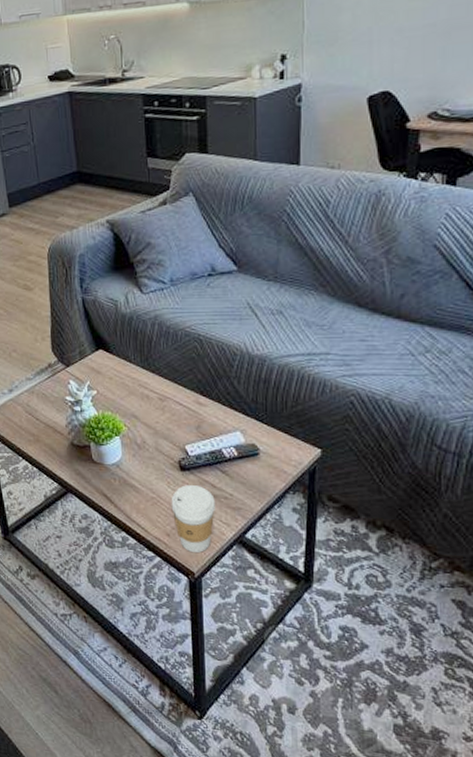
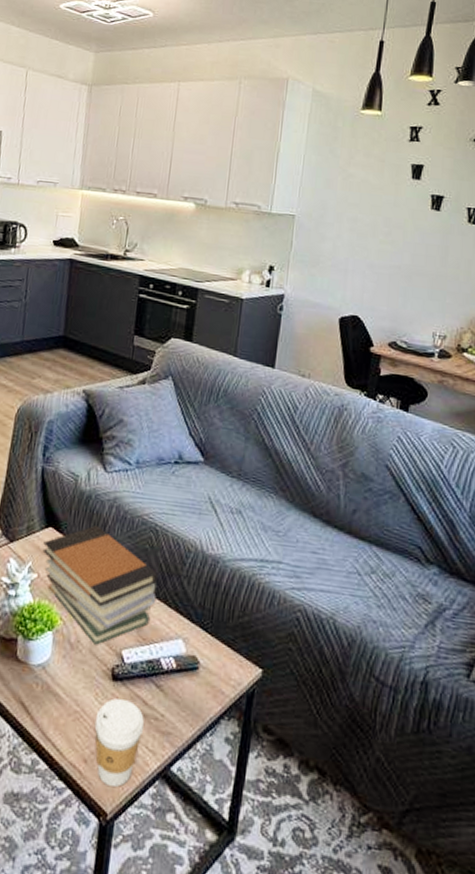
book stack: none [97,342,210,444] -> present [42,524,158,645]

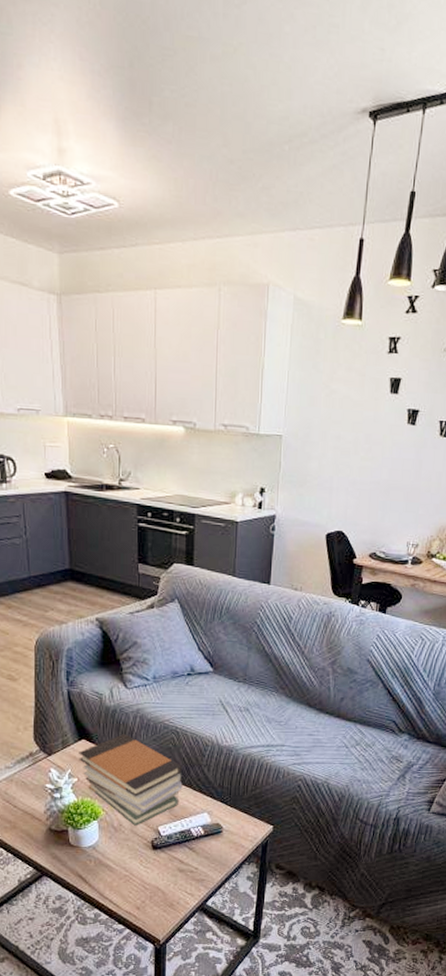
coffee cup: present [94,698,144,787] -> none [142,862,182,922]

